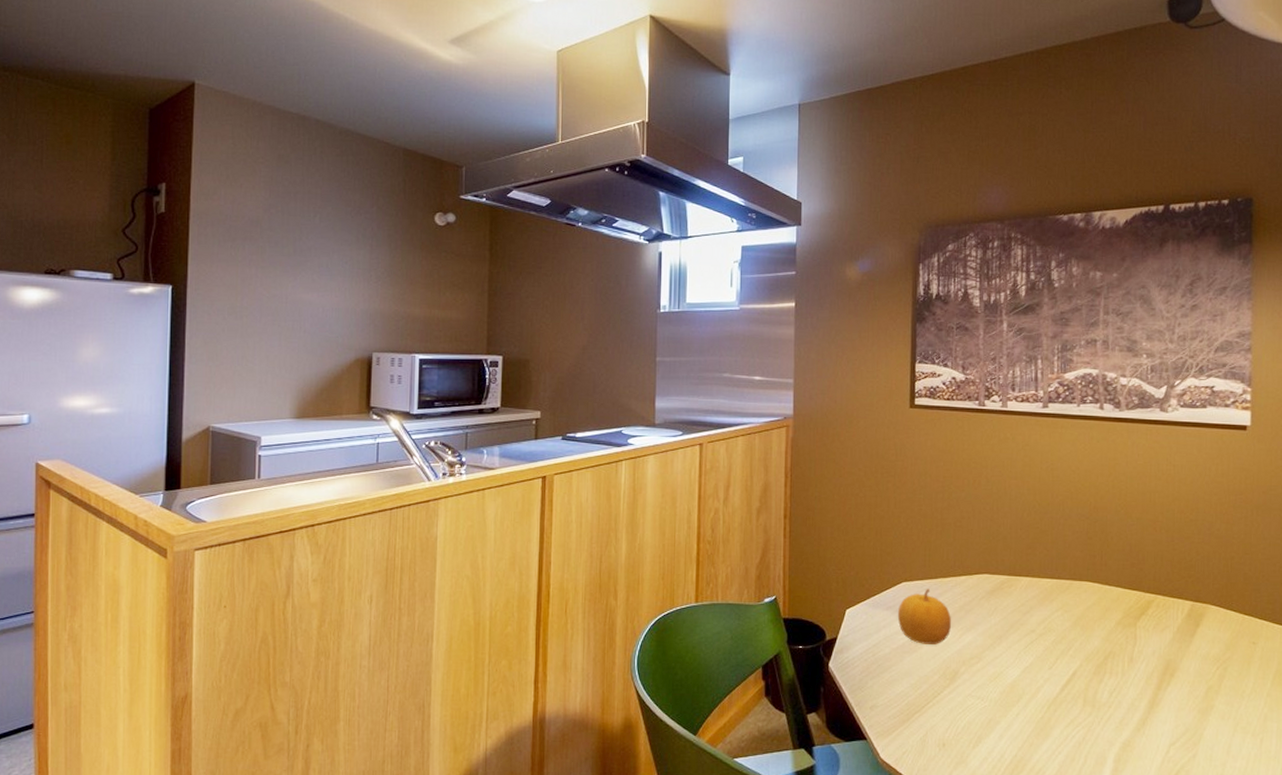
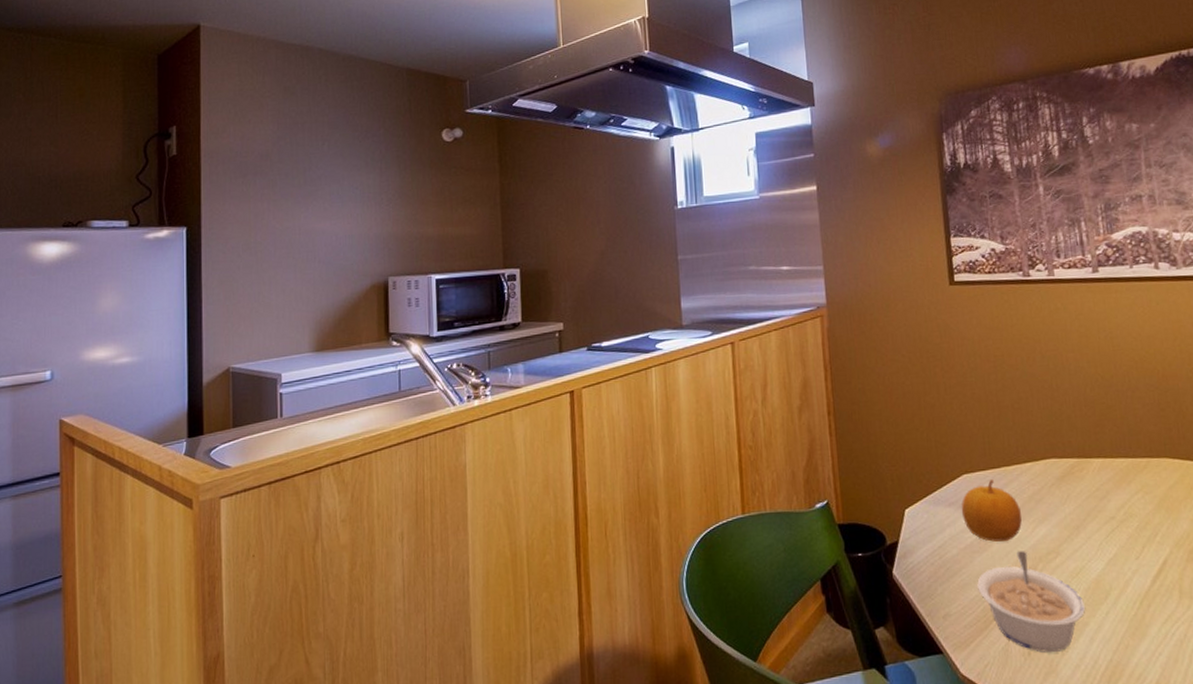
legume: none [904,654,999,745] -> present [977,551,1086,653]

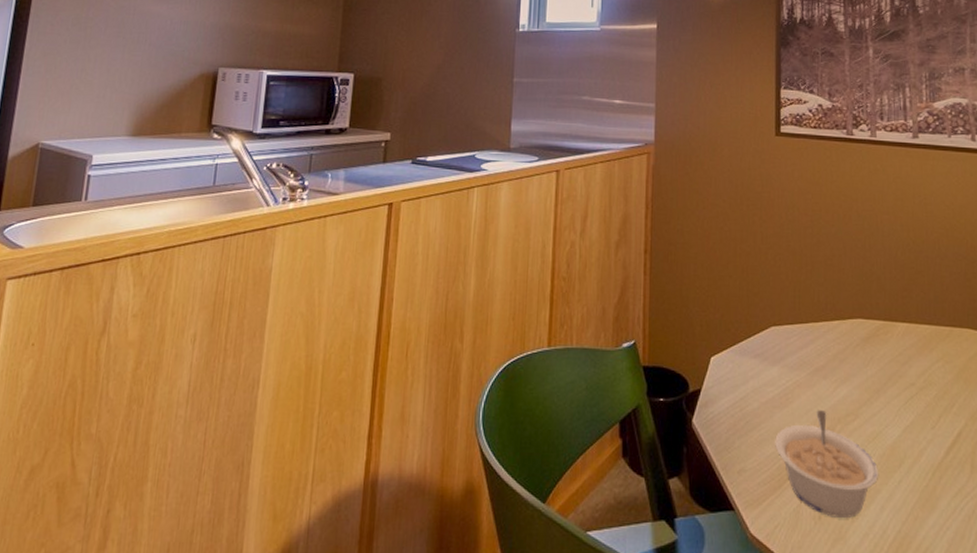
fruit: present [961,480,1022,542] -> none [766,334,825,399]

